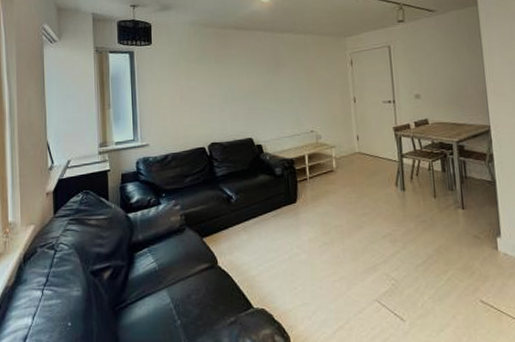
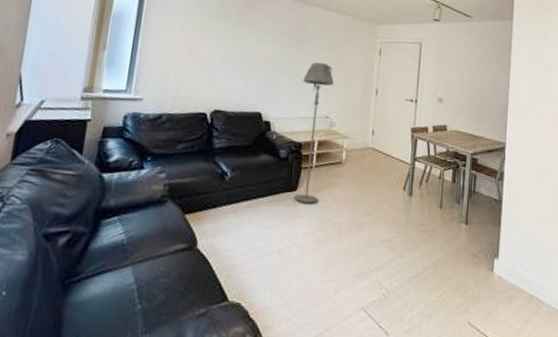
floor lamp: none [284,82,318,212] -> present [294,62,334,203]

